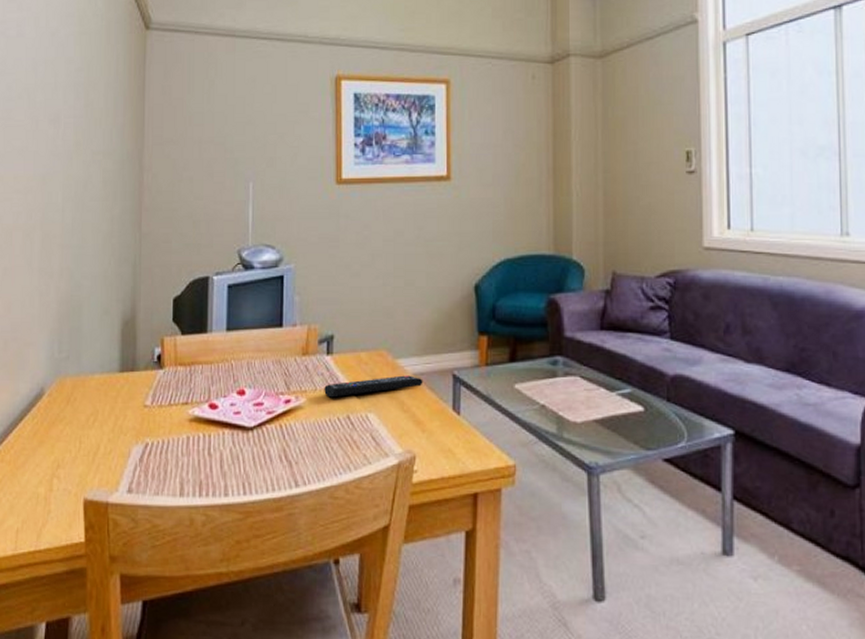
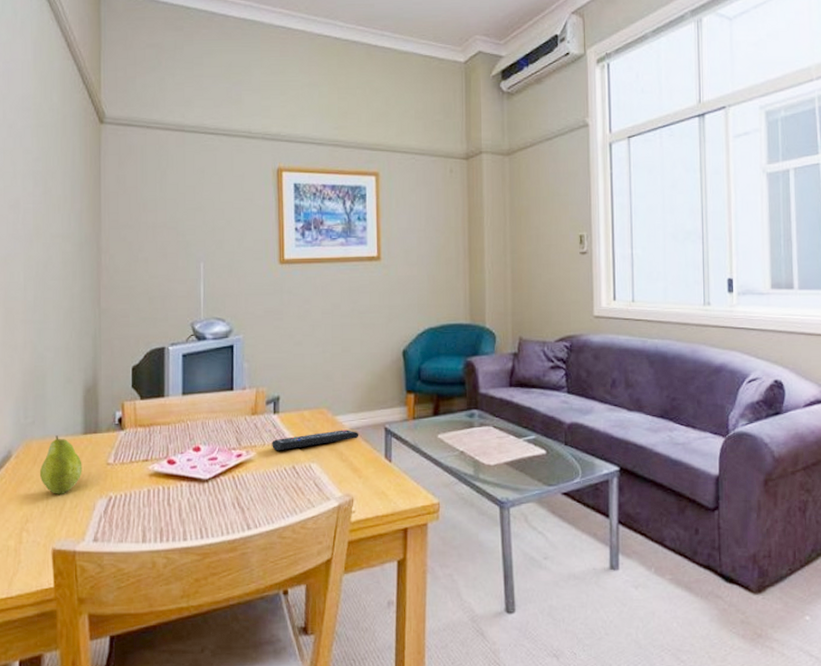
fruit: none [72,372,118,438] -> present [39,435,82,494]

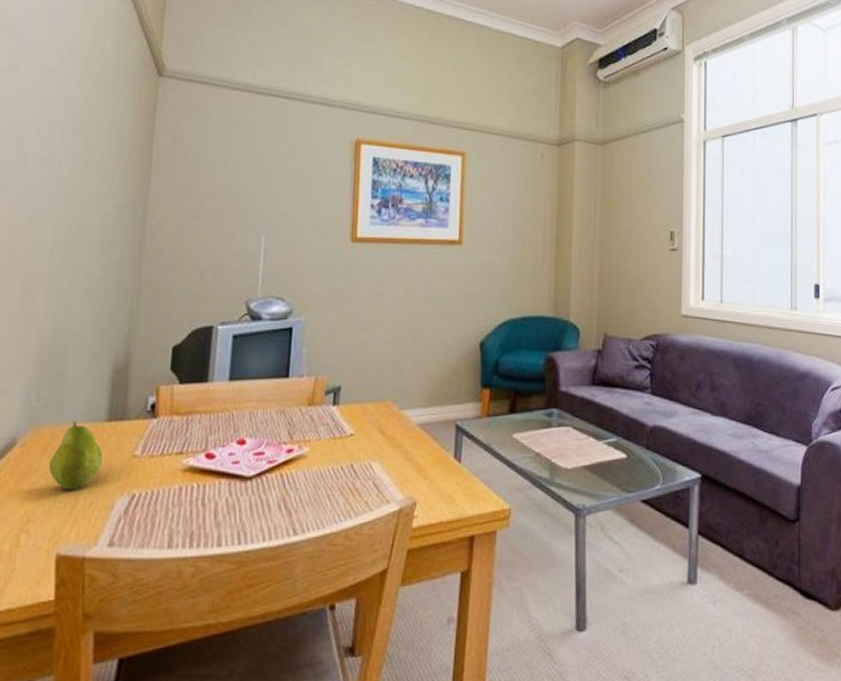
remote control: present [272,430,359,451] -> none [328,425,427,447]

